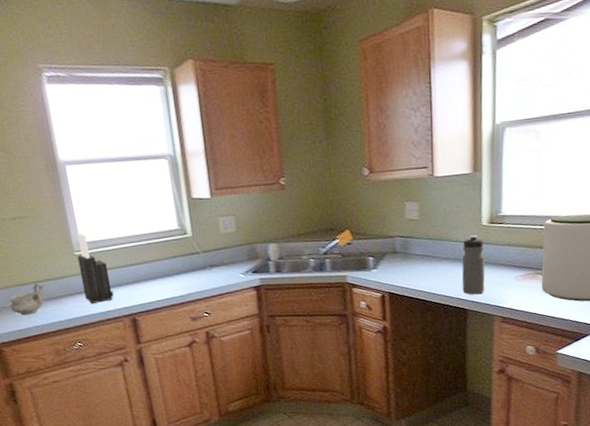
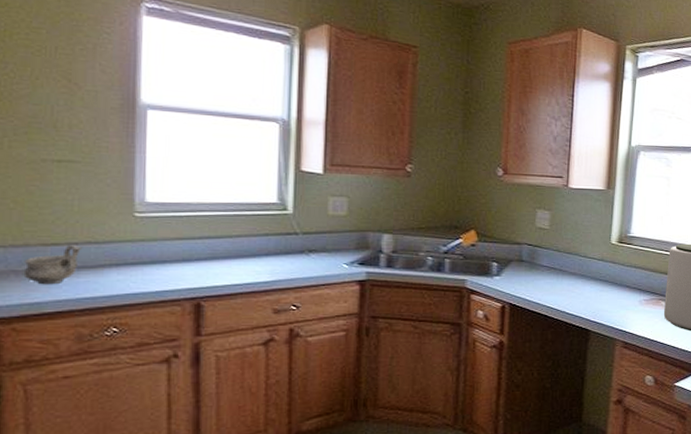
knife block: present [77,233,114,304] -> none [136,190,177,279]
water bottle: present [462,235,485,295] -> none [586,253,611,315]

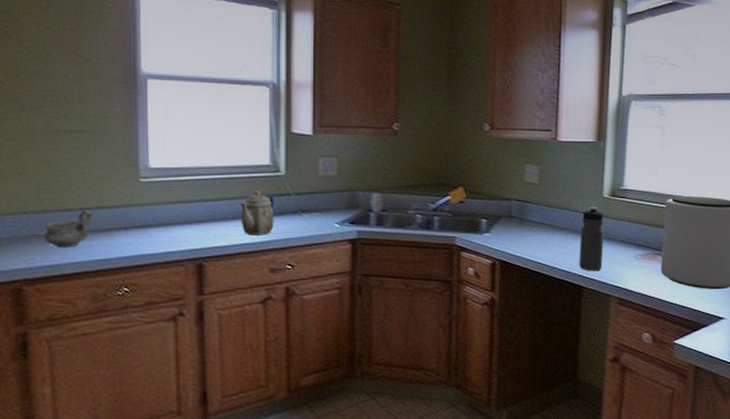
teapot: none [244,228,280,275] -> present [241,190,274,236]
water bottle: none [586,253,611,315] -> present [579,207,604,271]

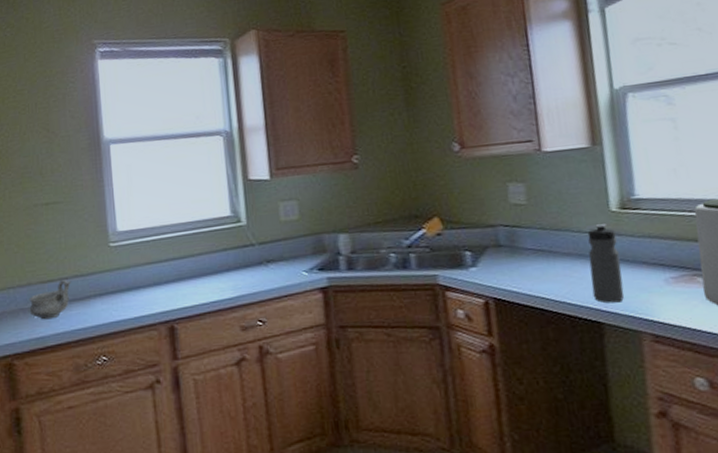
teapot: present [241,190,274,236] -> none [206,243,241,292]

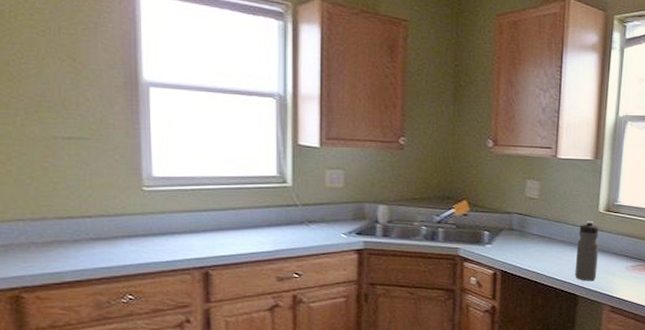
bowl: present [29,280,72,320] -> none [43,218,97,256]

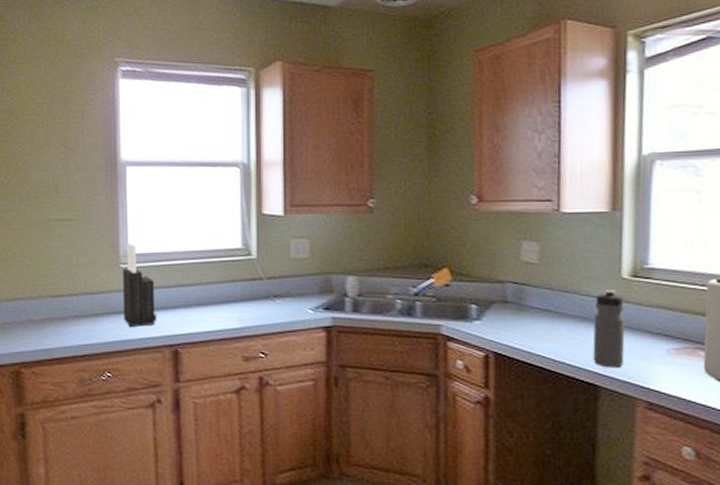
knife block: none [145,165,185,250] -> present [122,242,157,327]

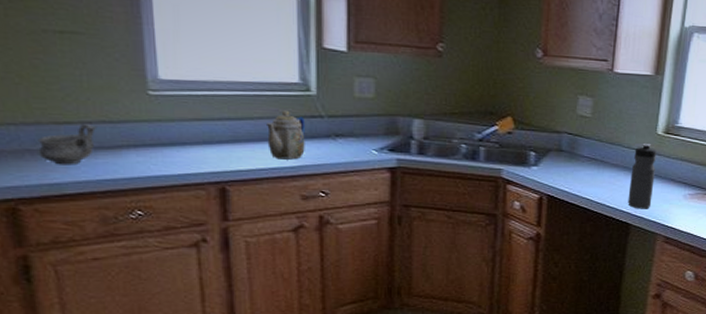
bowl: none [38,296,81,333] -> present [37,124,98,165]
knife block: present [122,242,157,327] -> none [151,66,198,162]
teapot: none [214,274,247,322] -> present [267,110,305,160]

